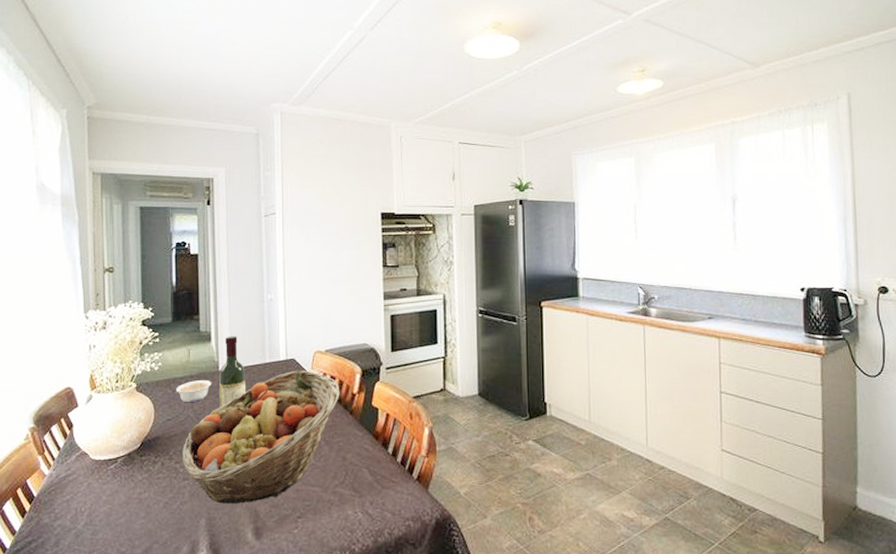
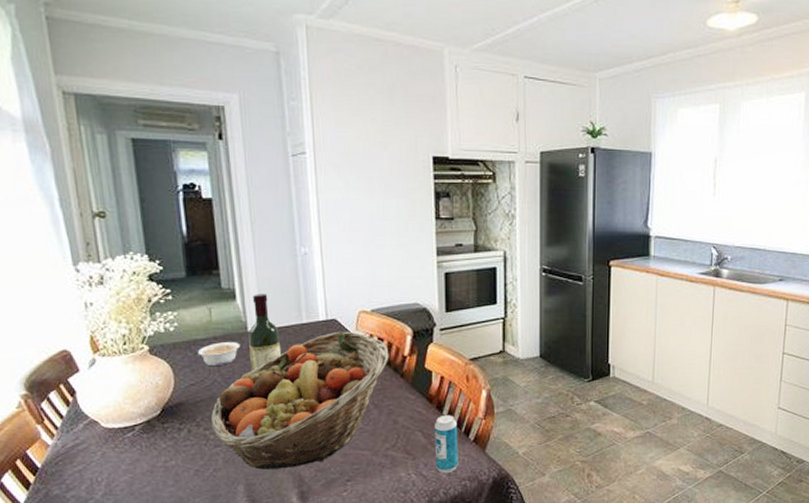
beverage can: none [379,452,403,513] -> present [434,414,459,474]

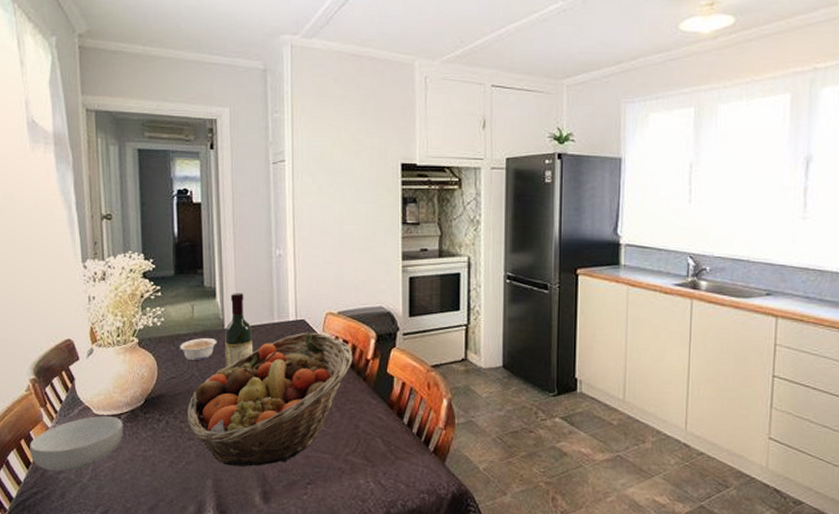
cereal bowl: none [27,429,139,490] -> present [30,416,123,472]
beverage can: present [434,414,459,474] -> none [394,422,418,485]

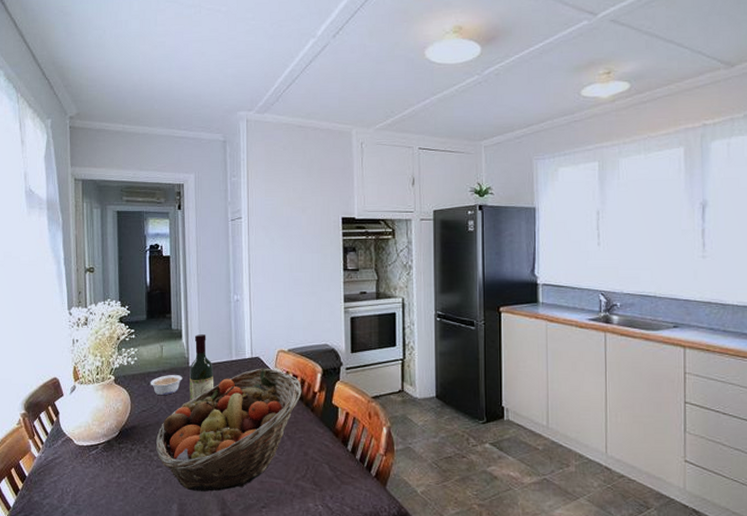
cereal bowl: present [30,416,123,472] -> none [19,446,100,498]

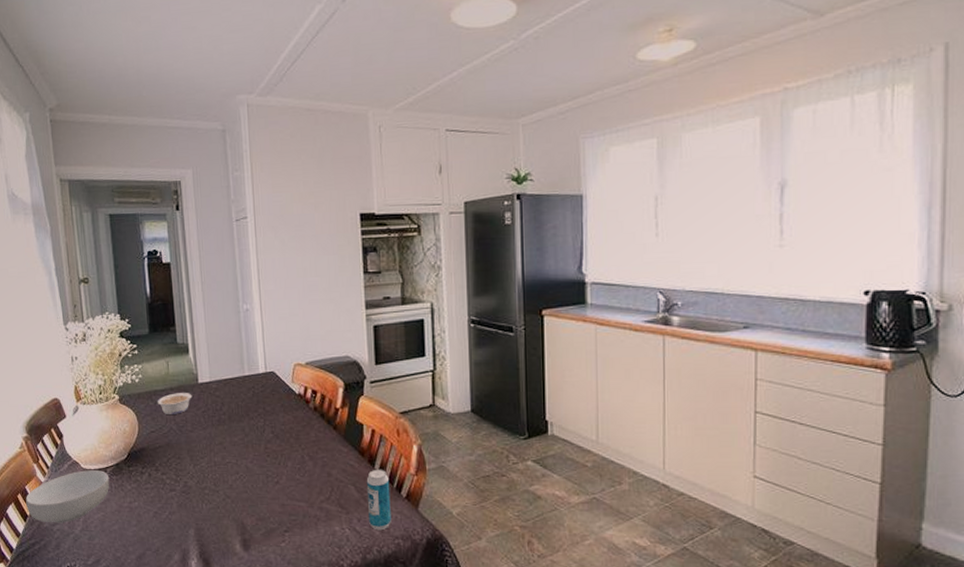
cereal bowl: none [19,446,100,498] -> present [26,470,110,524]
fruit basket: present [156,368,302,492] -> none [168,383,323,516]
wine bottle: present [190,334,214,401] -> none [199,348,227,420]
beverage can: none [339,449,361,508] -> present [366,469,391,531]

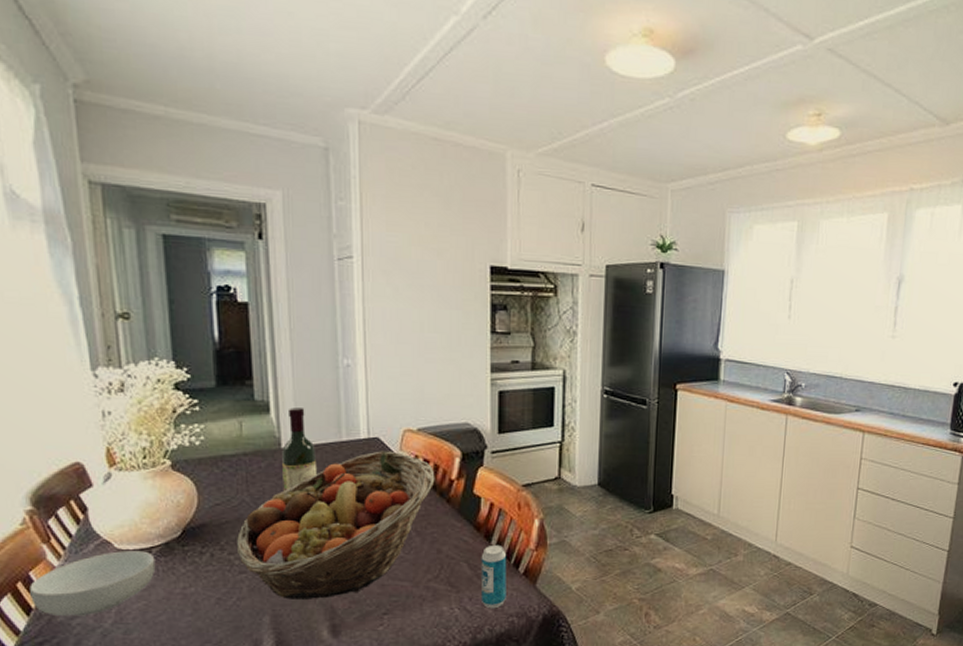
legume: present [157,393,192,415] -> none [224,459,273,485]
fruit basket: none [168,383,323,516] -> present [237,451,435,599]
wine bottle: none [199,348,227,420] -> present [282,408,318,492]

